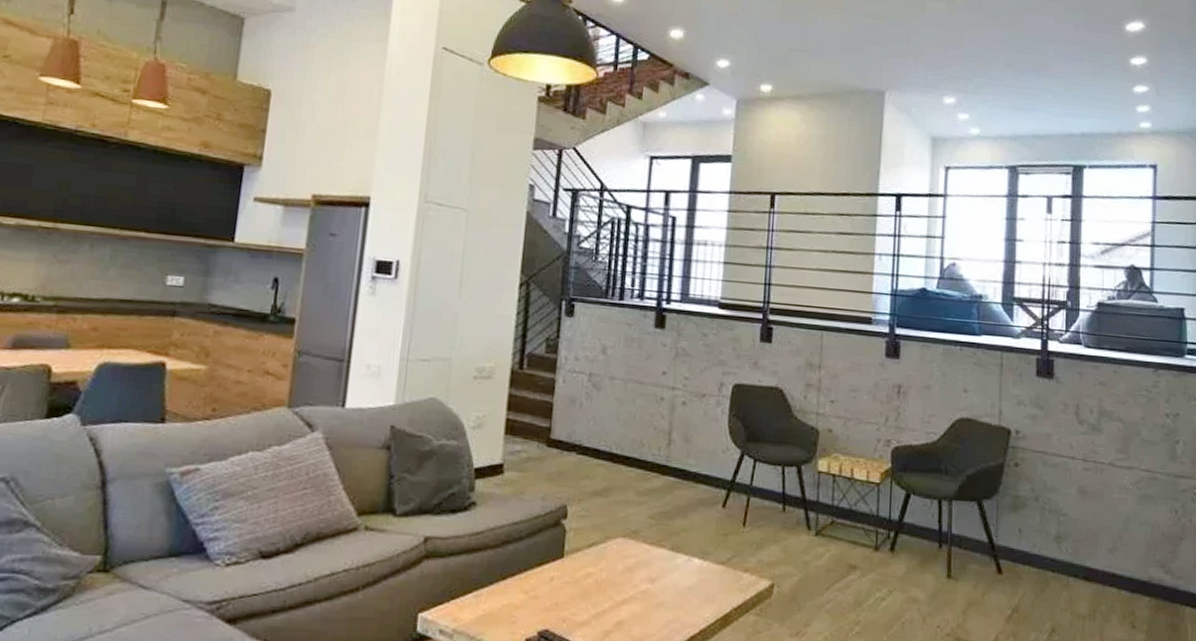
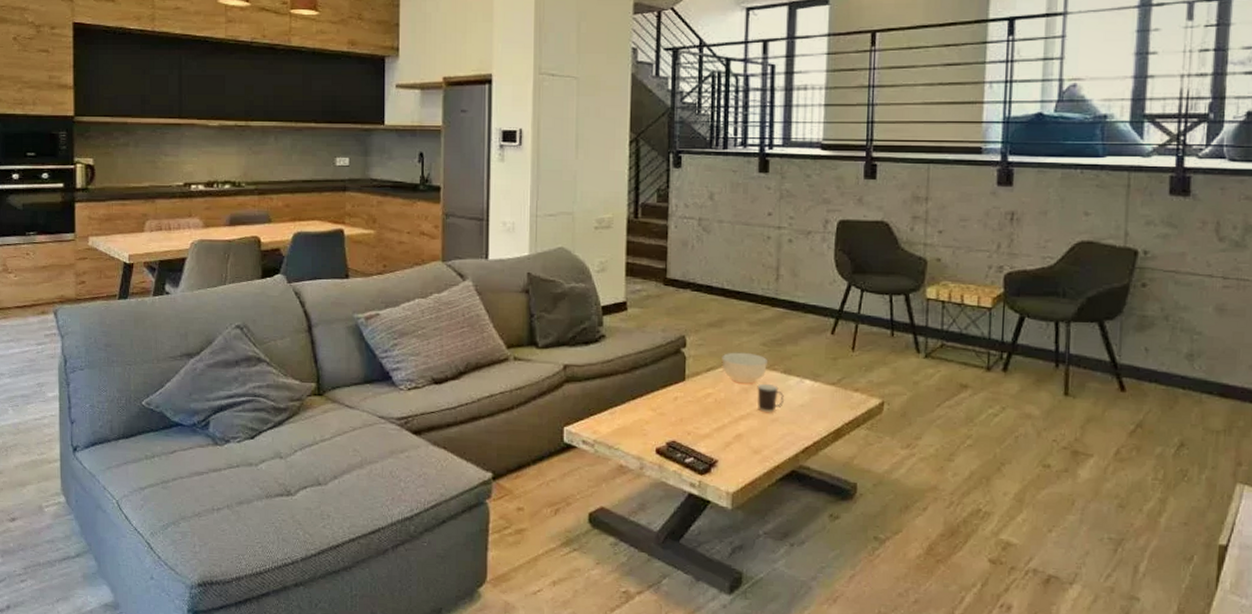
bowl: none [605,525,656,562] -> present [721,352,769,384]
mug: none [641,562,671,597] -> present [757,383,784,413]

